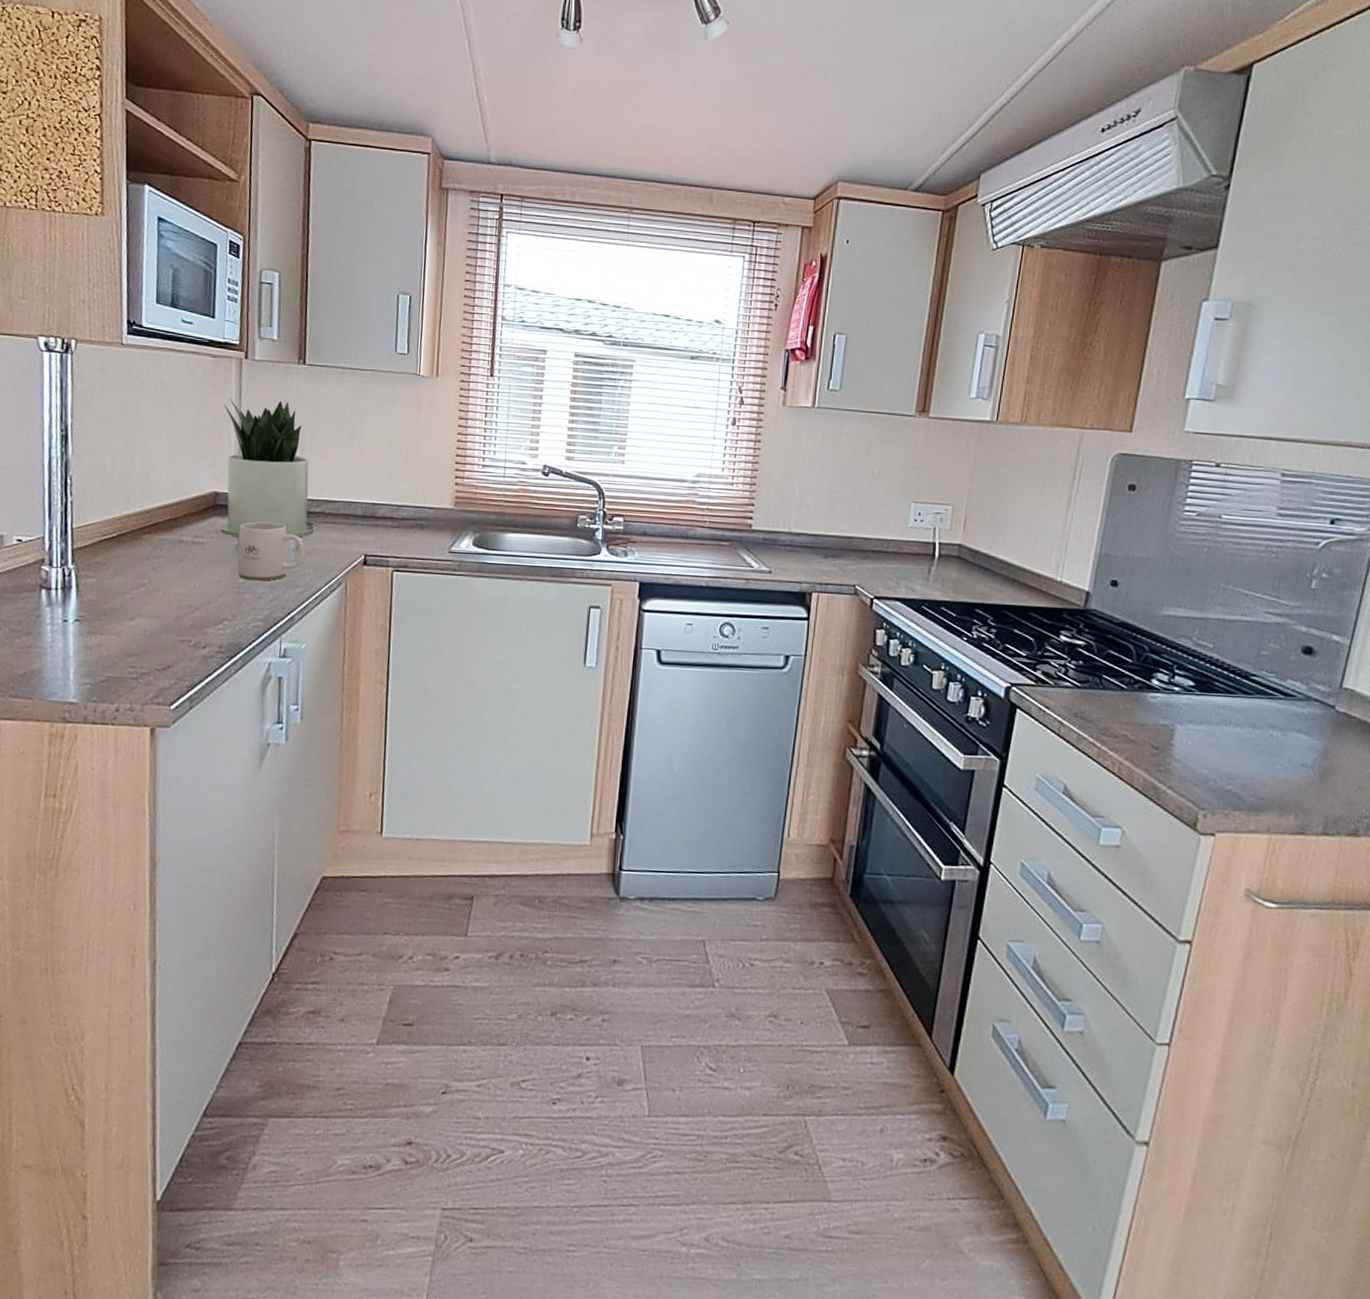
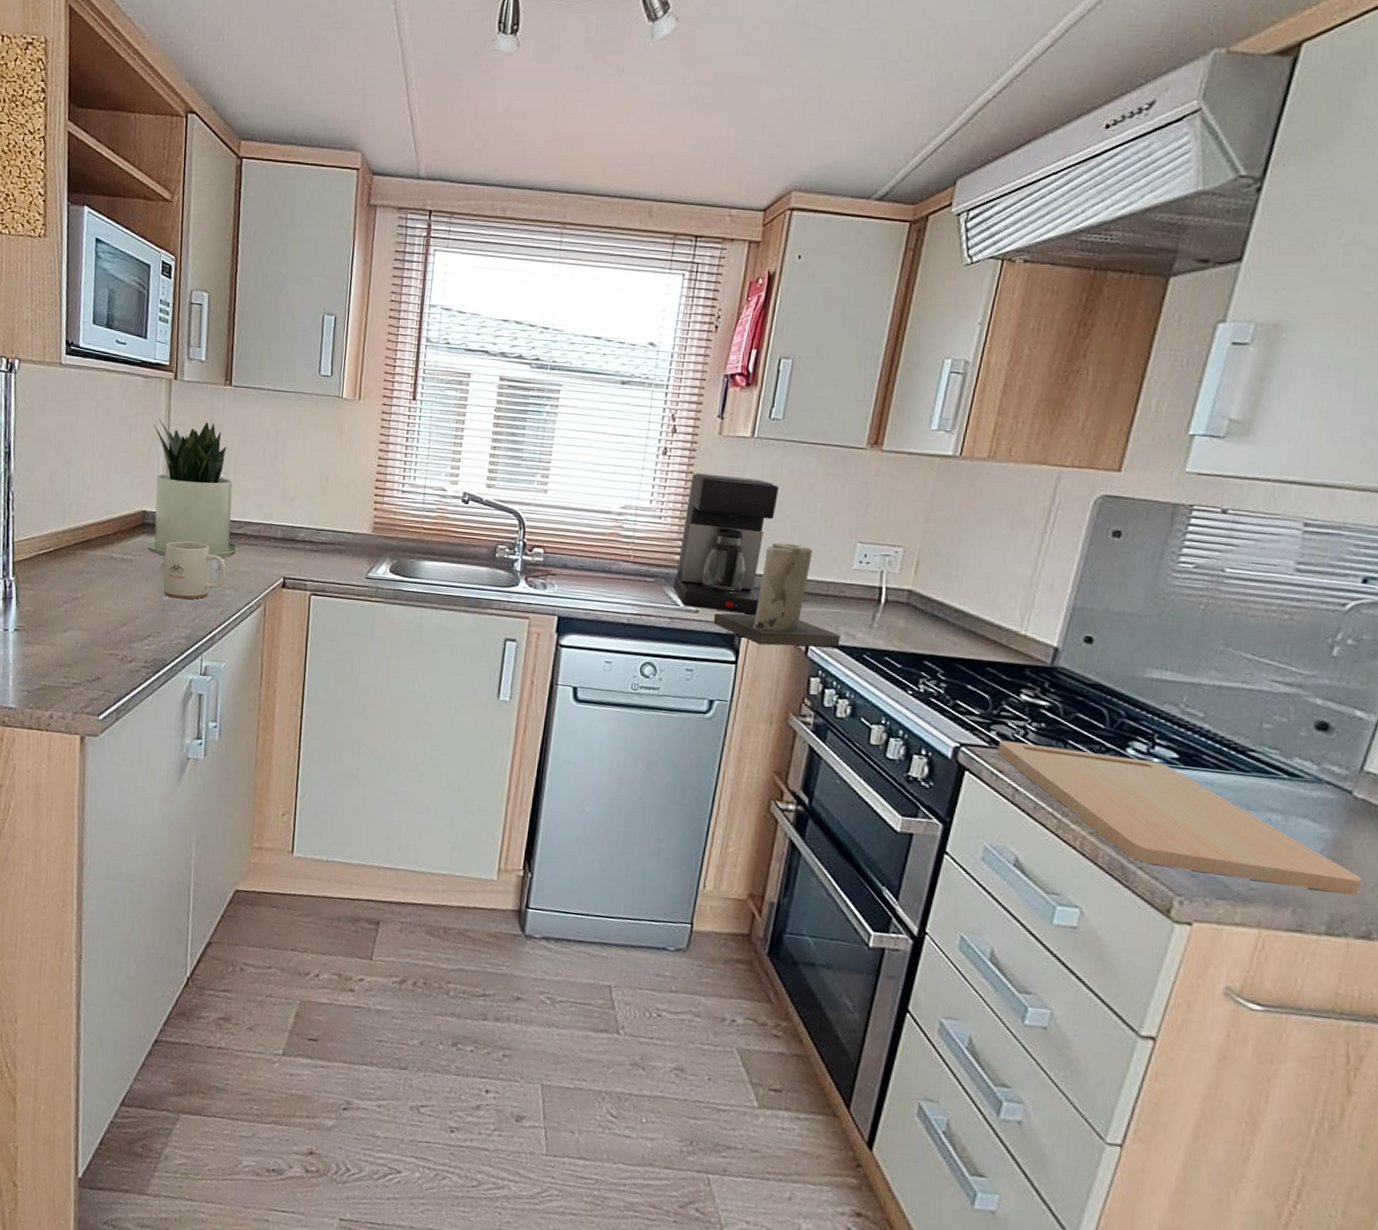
coffee maker: none [747,441,839,573] -> present [673,473,779,615]
paper towel roll: none [785,504,901,602] -> present [713,542,841,647]
cutting board: none [1043,678,1348,798] -> present [997,740,1362,896]

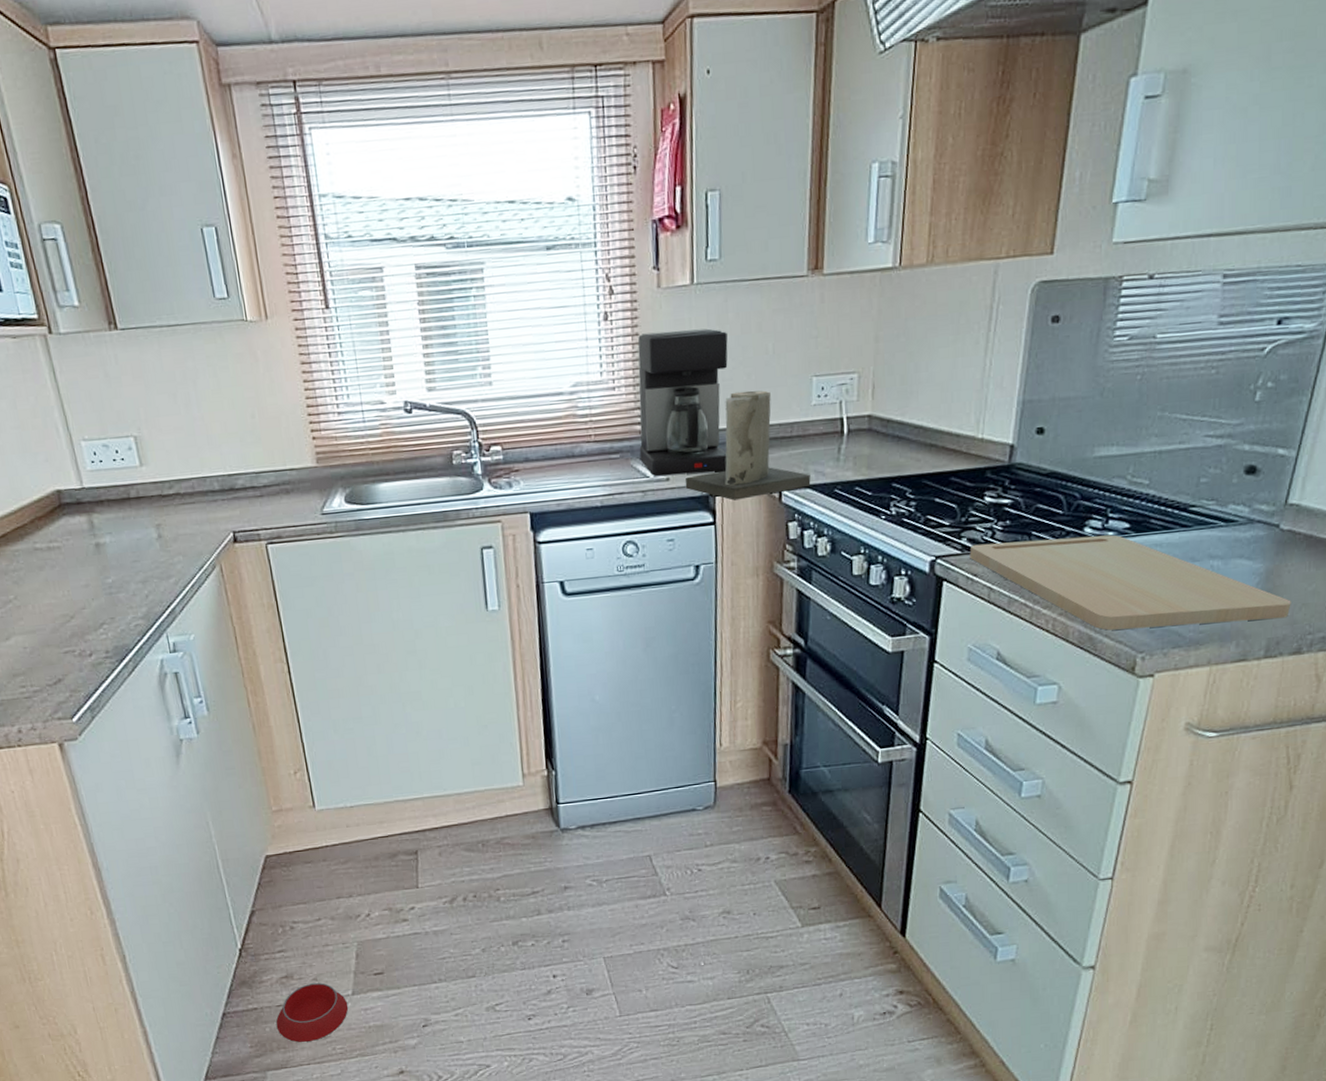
planter: present [145,418,238,558] -> none [40,376,175,535]
mug: present [162,541,227,600] -> none [92,512,170,579]
pet bowl: none [201,1031,276,1094] -> present [276,983,348,1042]

